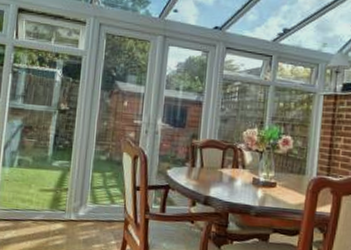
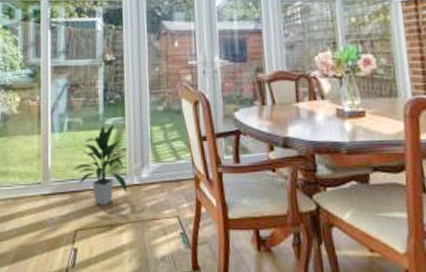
indoor plant: none [18,166,67,235] -> present [73,123,128,205]

